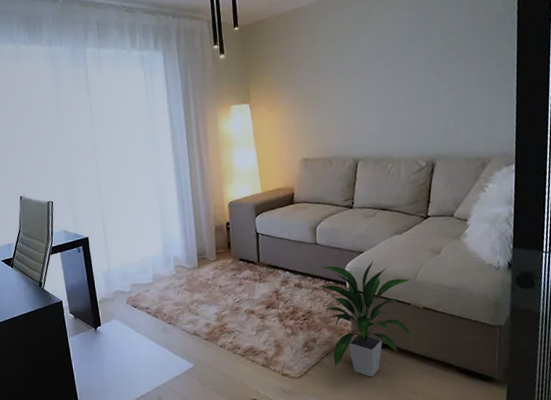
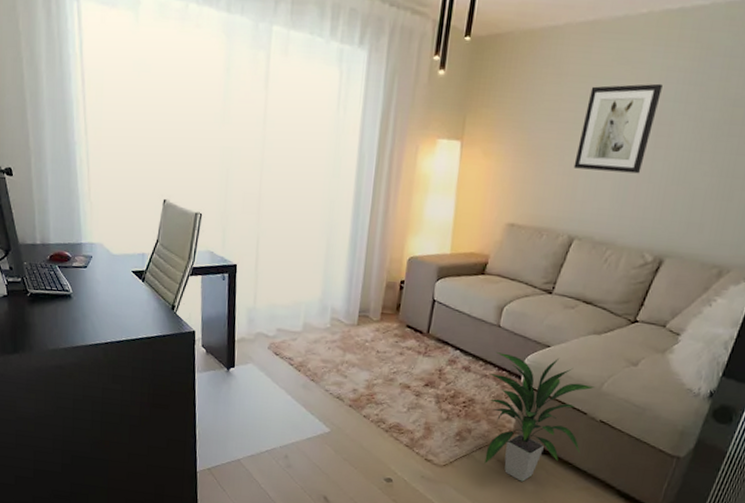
wall art: none [339,31,396,106] -> present [573,83,663,174]

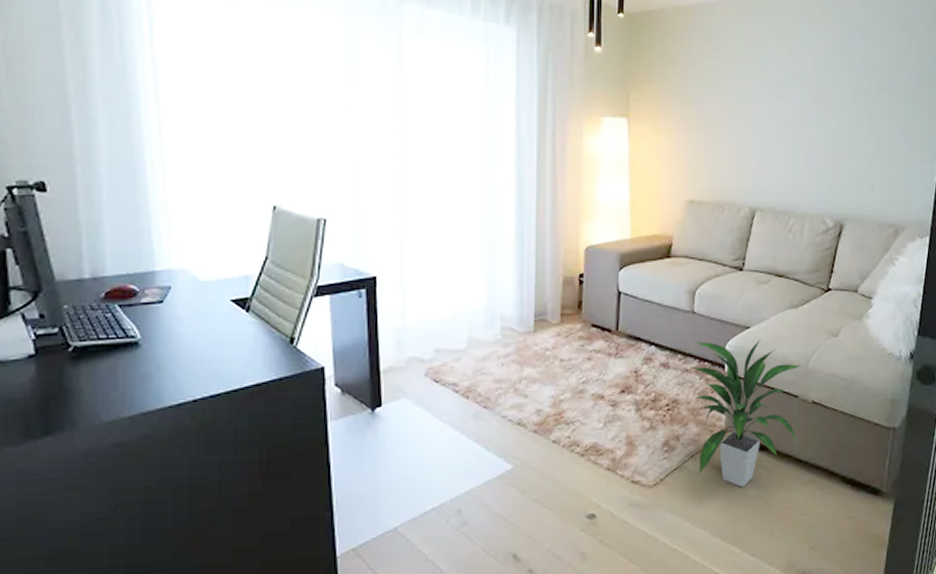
wall art: present [573,83,663,174] -> none [744,55,814,141]

